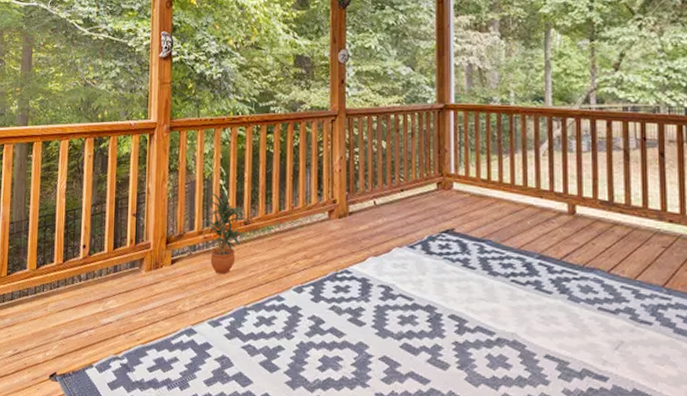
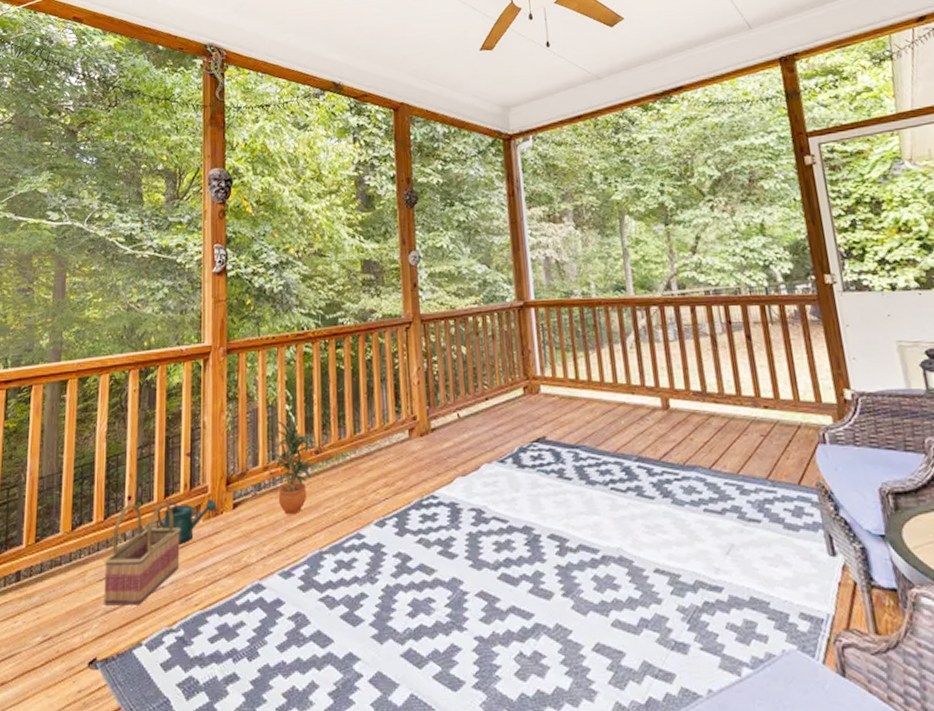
basket: none [62,251,127,335] -> present [104,502,181,606]
watering can: none [107,252,158,290] -> present [157,499,217,545]

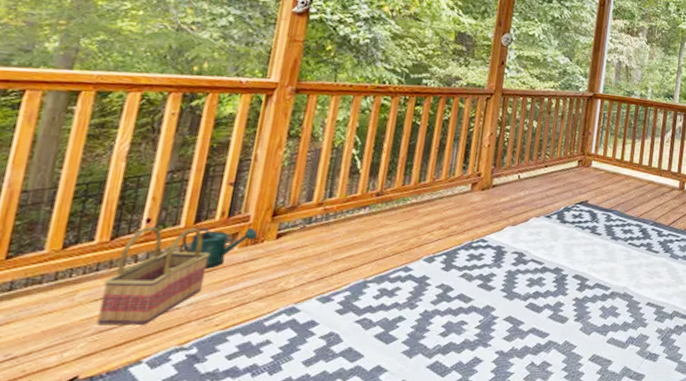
potted plant: present [268,416,319,515] -> none [324,159,381,248]

